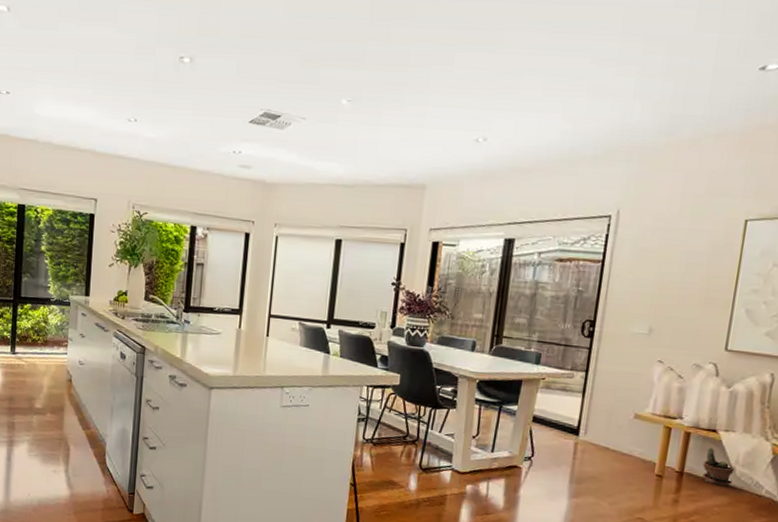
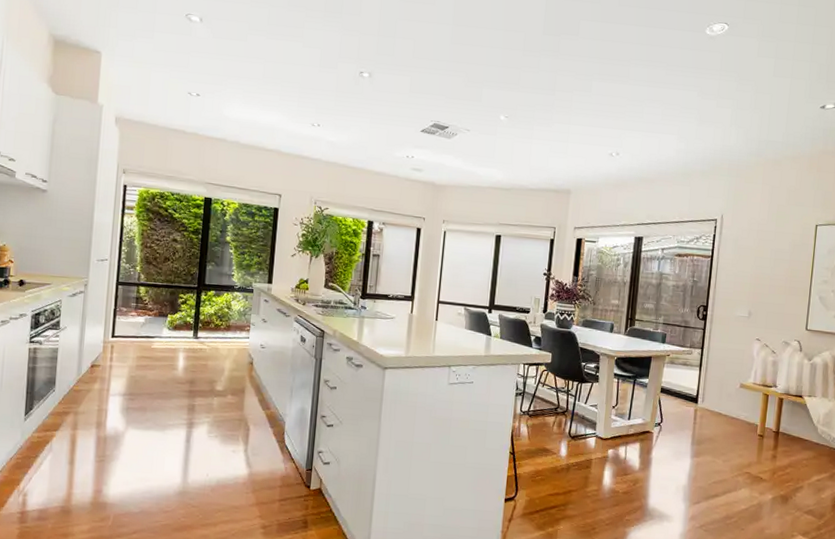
potted plant: present [702,447,735,487] -> none [793,410,817,443]

